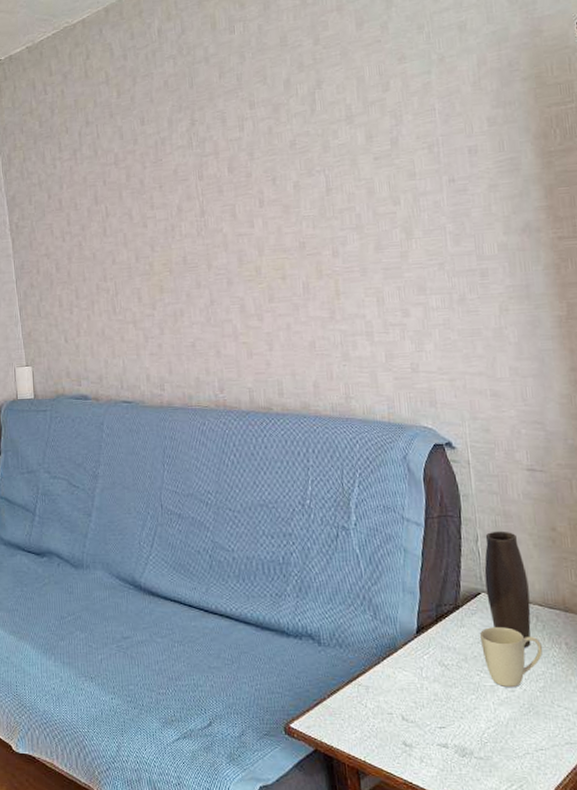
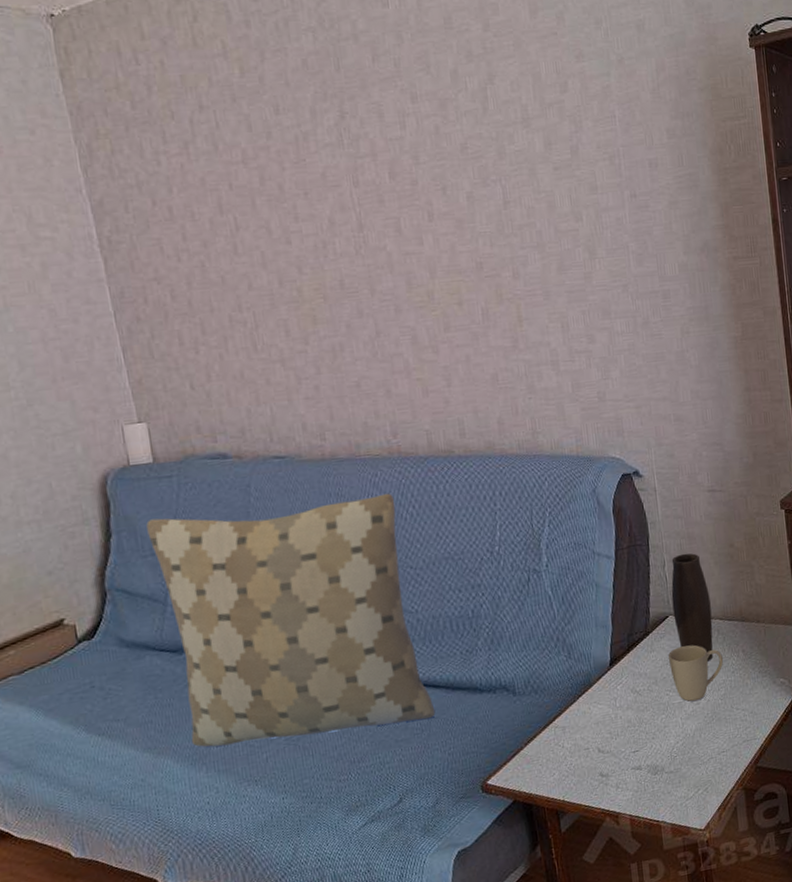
pillow: none [26,441,245,652] -> present [146,493,436,747]

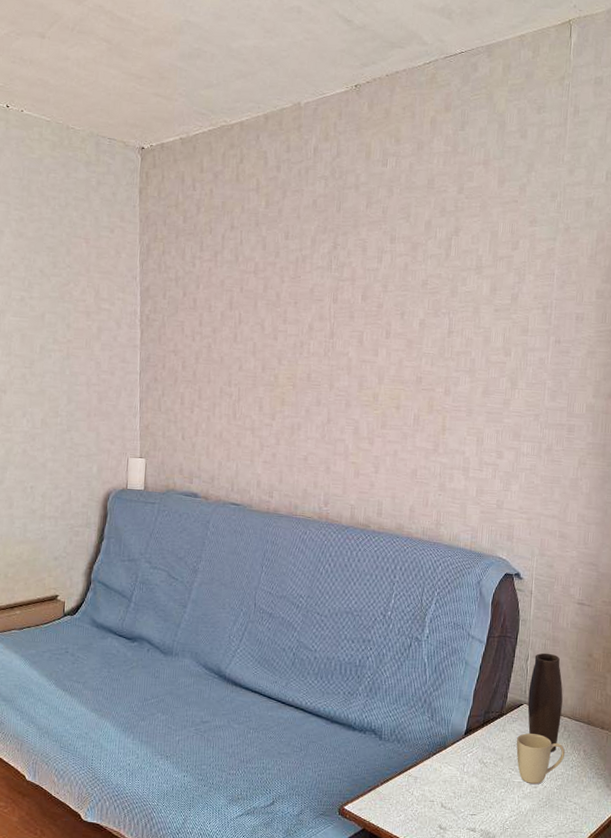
pillow: present [146,493,436,747] -> none [127,533,316,742]

